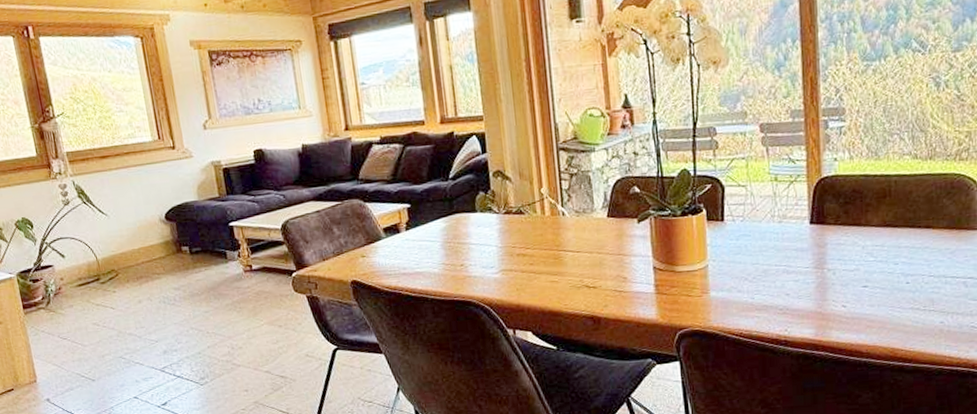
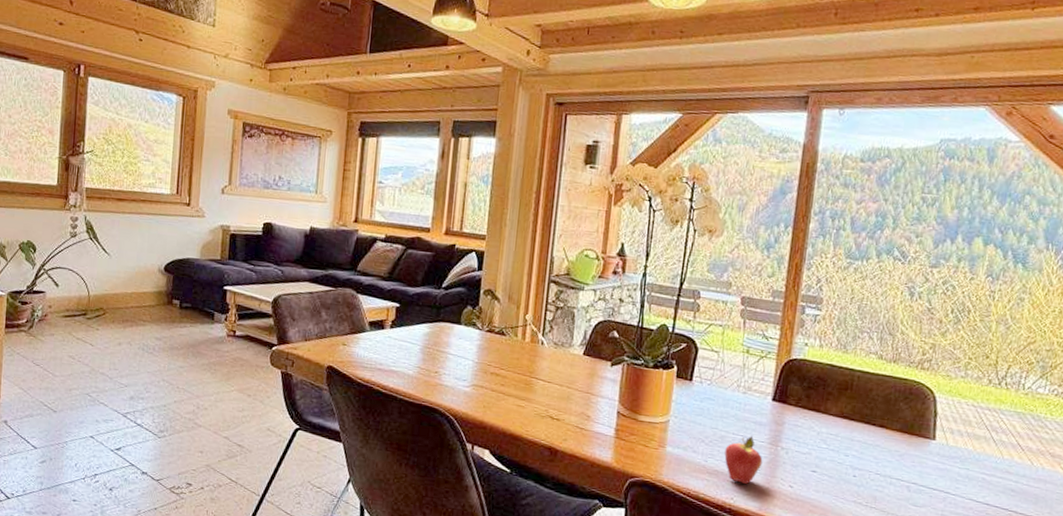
fruit: none [770,263,811,313] -> present [724,435,763,484]

